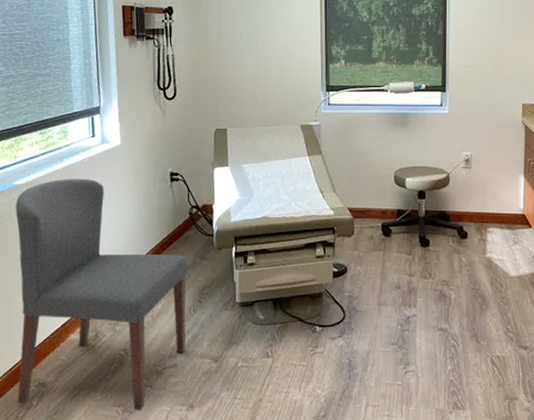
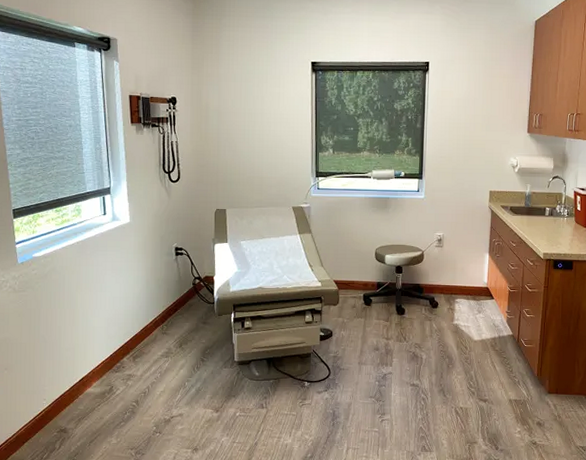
chair: present [15,178,189,410] -> none [35,251,192,452]

